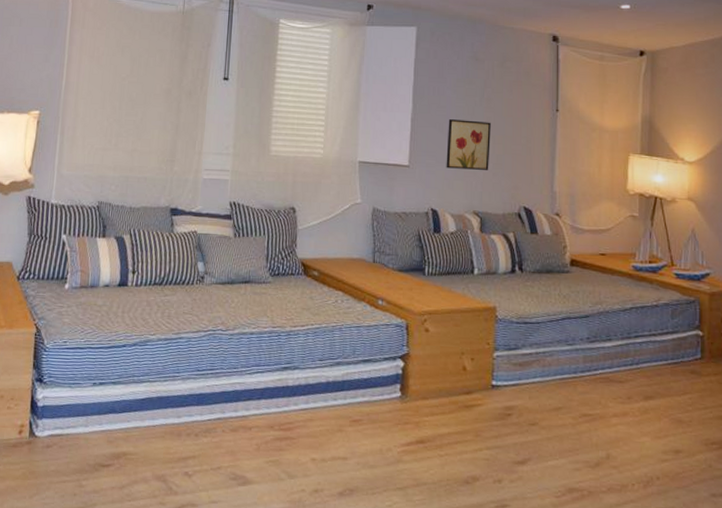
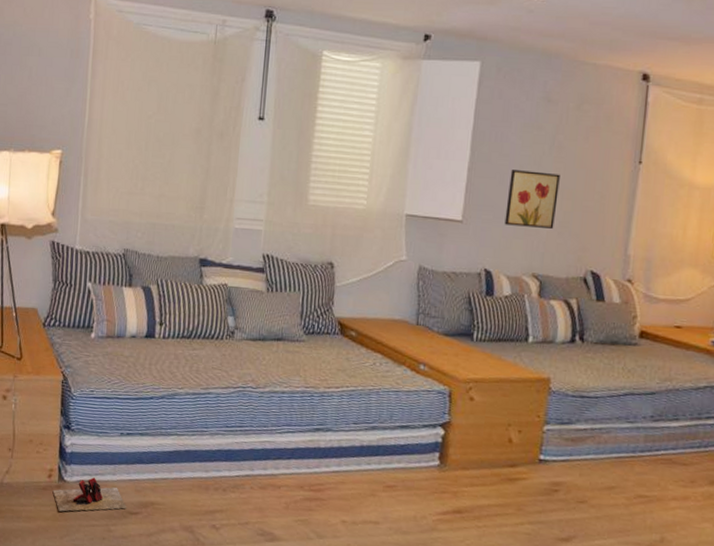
slippers: none [23,431,99,469] -> present [52,477,126,512]

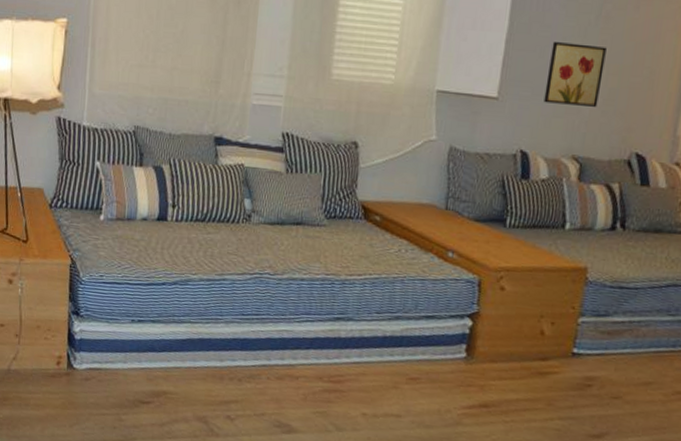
slippers: present [52,477,126,512] -> none [61,365,138,400]

